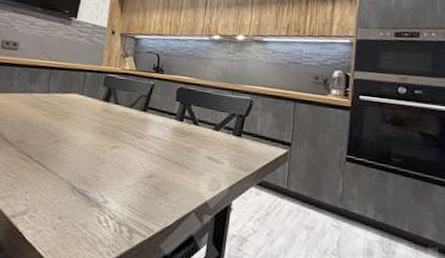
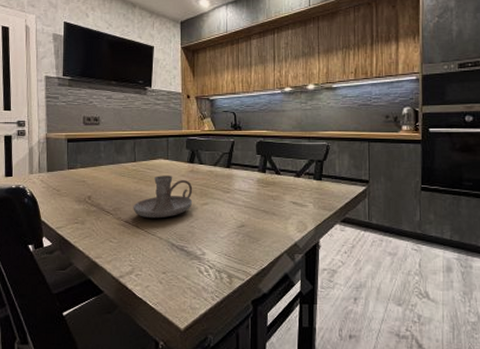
candle holder: none [38,111,104,157] -> present [133,175,193,219]

